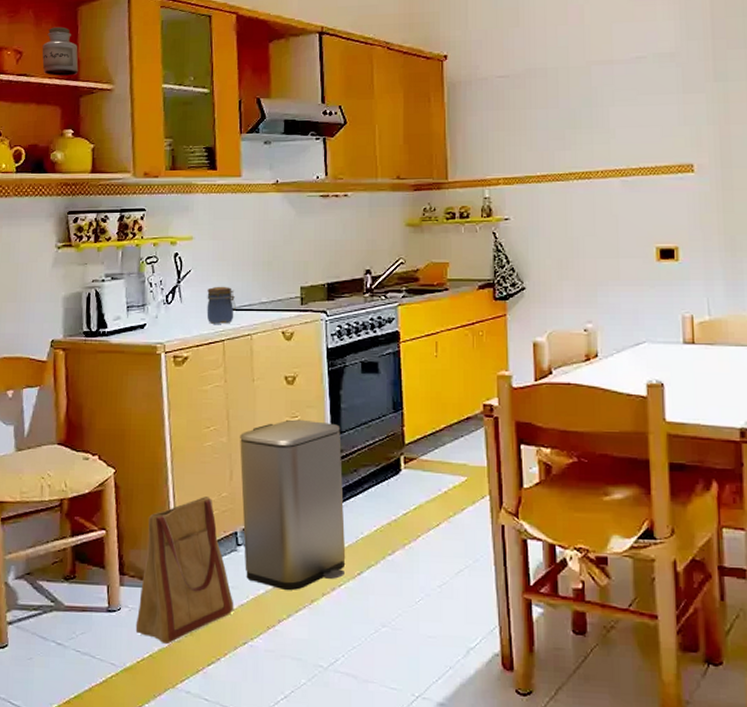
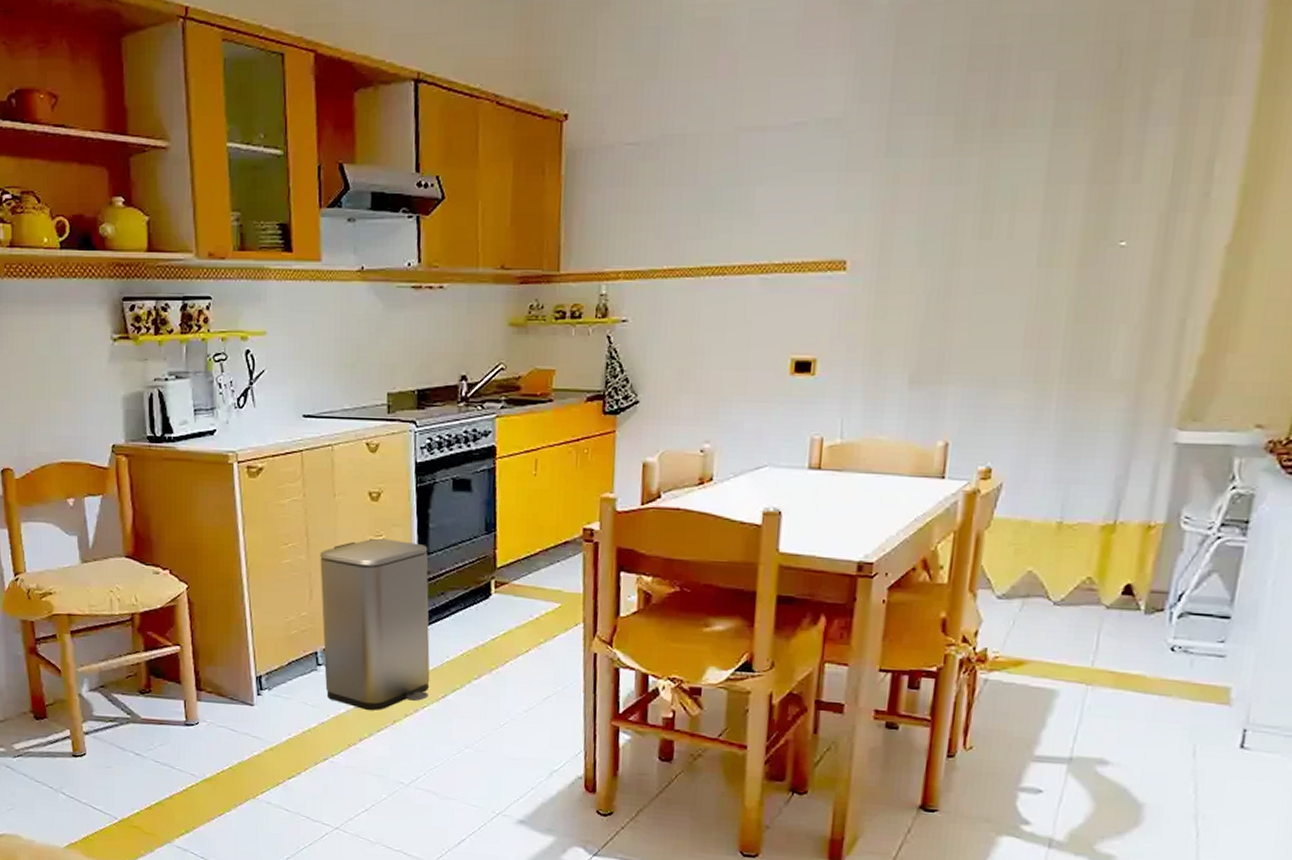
jar: present [42,26,79,77] -> none [81,63,126,130]
shopping bag: present [135,497,234,645] -> none [214,615,315,758]
jar: present [206,286,236,324] -> none [283,389,315,432]

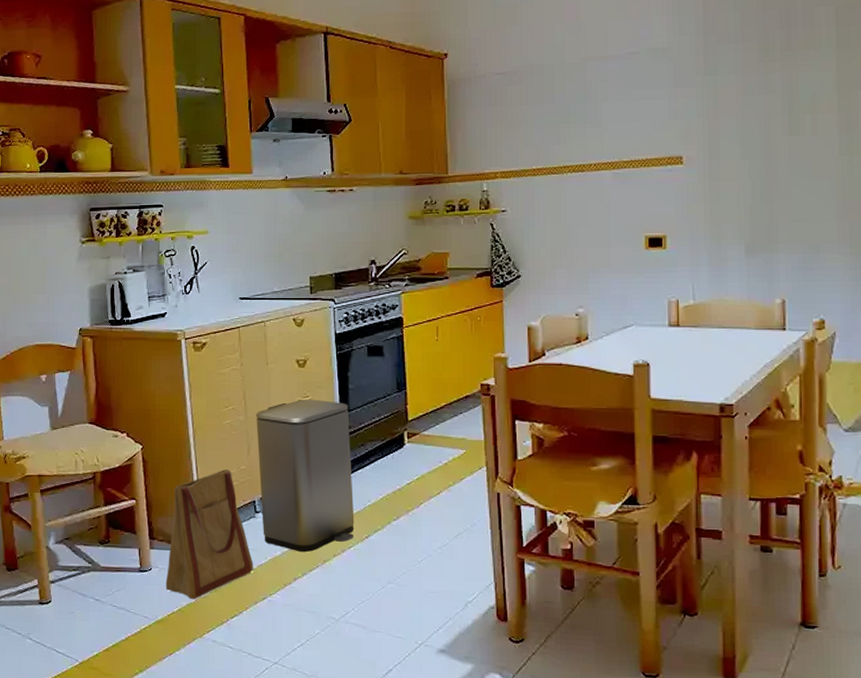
shopping bag: none [214,615,315,758] -> present [165,469,254,600]

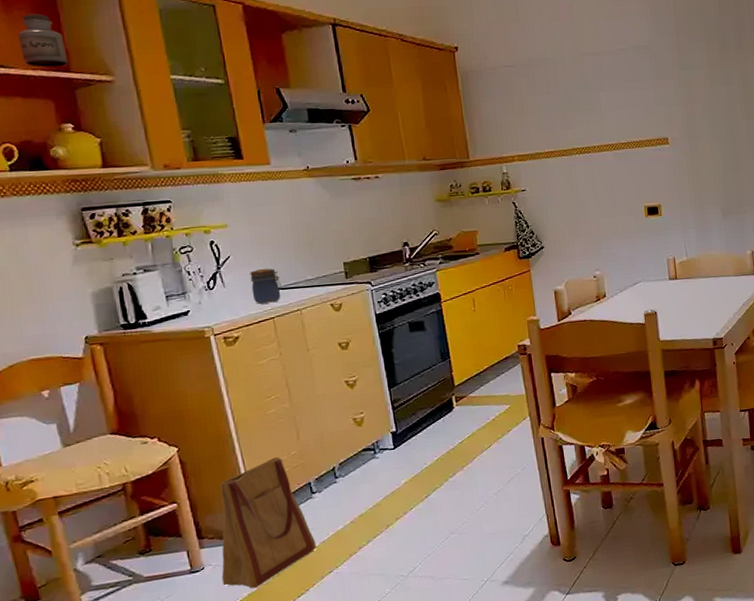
jar: none [59,30,95,79] -> present [17,14,69,68]
jar: none [223,277,250,312] -> present [250,268,282,304]
pedal bin: present [256,399,355,553] -> none [302,377,414,522]

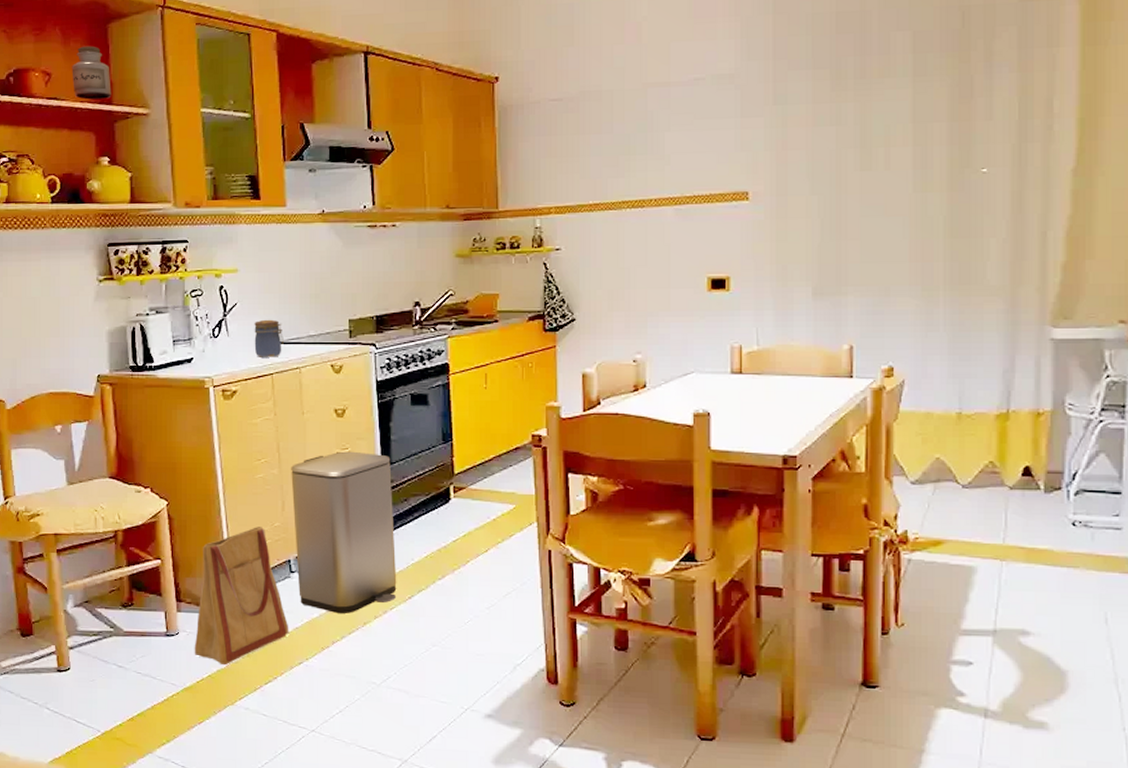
pedal bin: none [302,377,414,522] -> present [291,451,397,614]

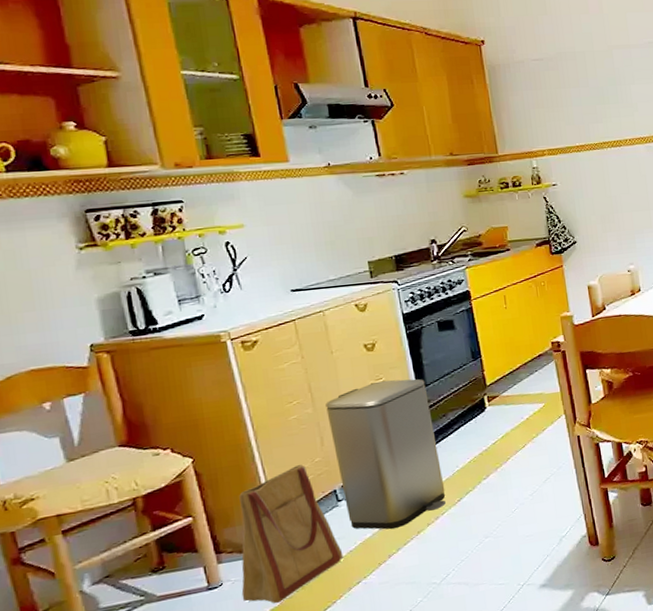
jar: present [72,46,112,101] -> none [13,7,70,64]
jar: present [254,319,284,357] -> none [268,269,303,306]

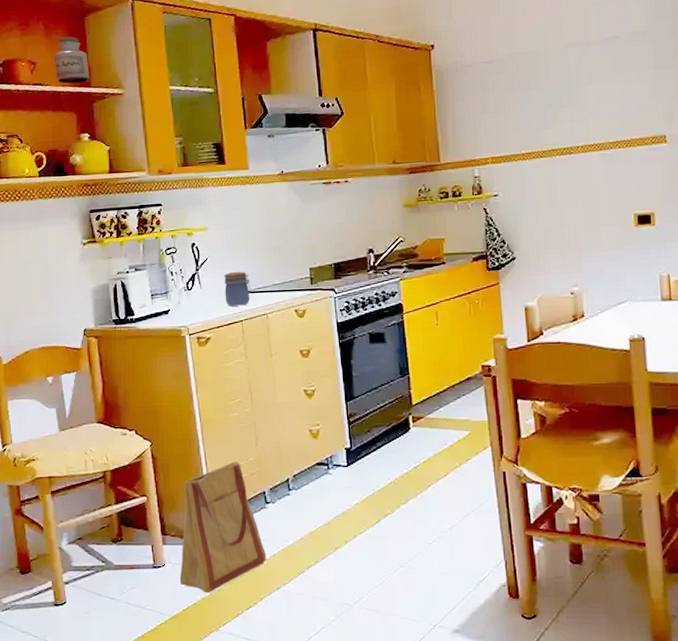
jar: none [13,7,70,64] -> present [54,36,90,84]
jar: none [268,269,303,306] -> present [224,271,251,306]
pedal bin: present [326,378,446,530] -> none [262,388,365,541]

